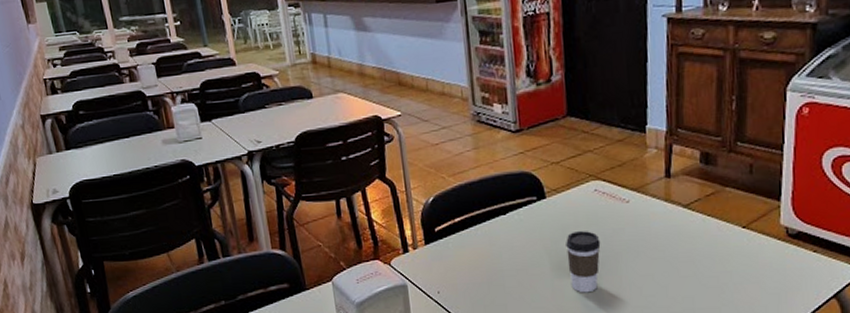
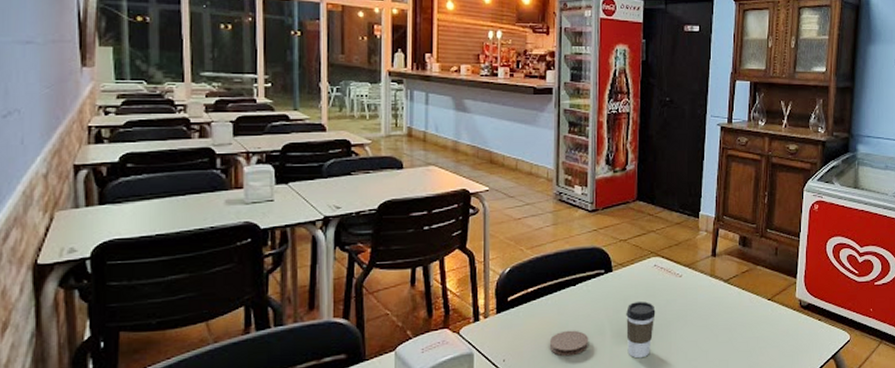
coaster: none [483,262,527,290] -> present [549,330,589,357]

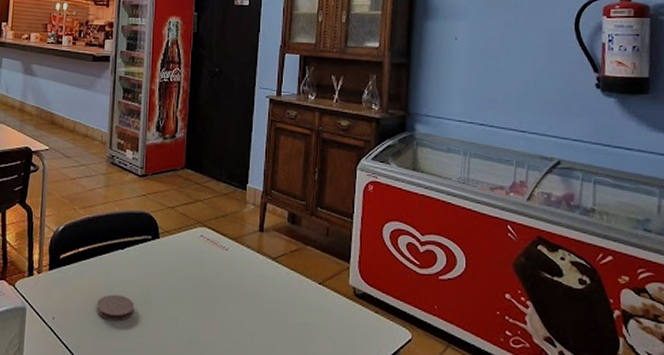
coffee cup: present [626,301,656,359] -> none [171,272,201,333]

